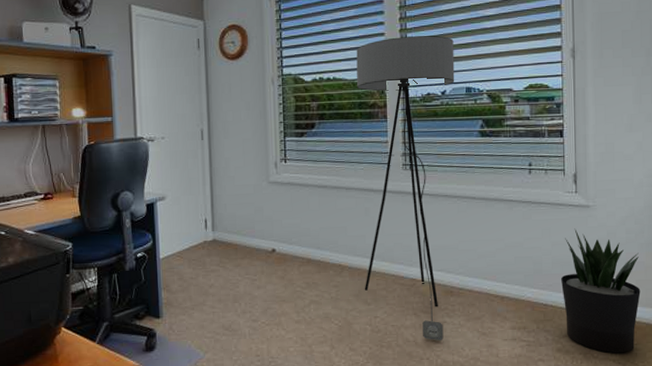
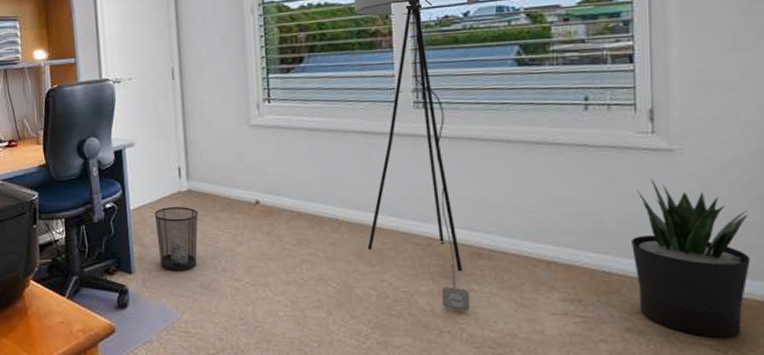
waste bin: none [182,255,222,315] -> present [154,207,199,271]

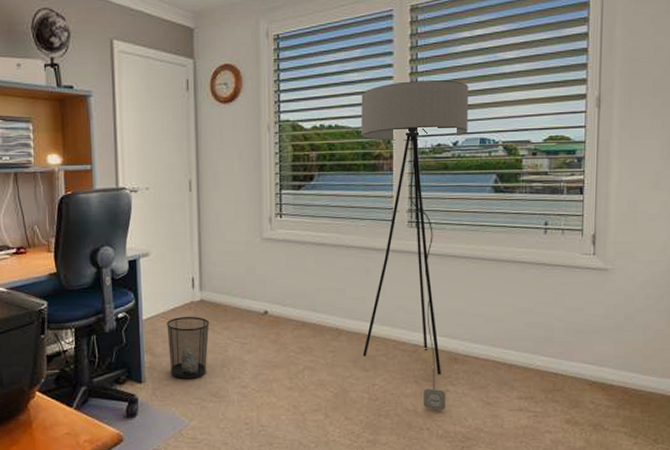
planter: present [632,178,751,338] -> none [573,293,658,426]

